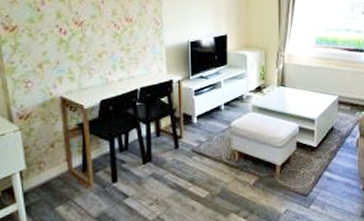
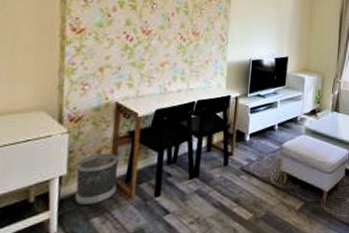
wastebasket: none [34,146,75,195] -> present [75,153,118,205]

